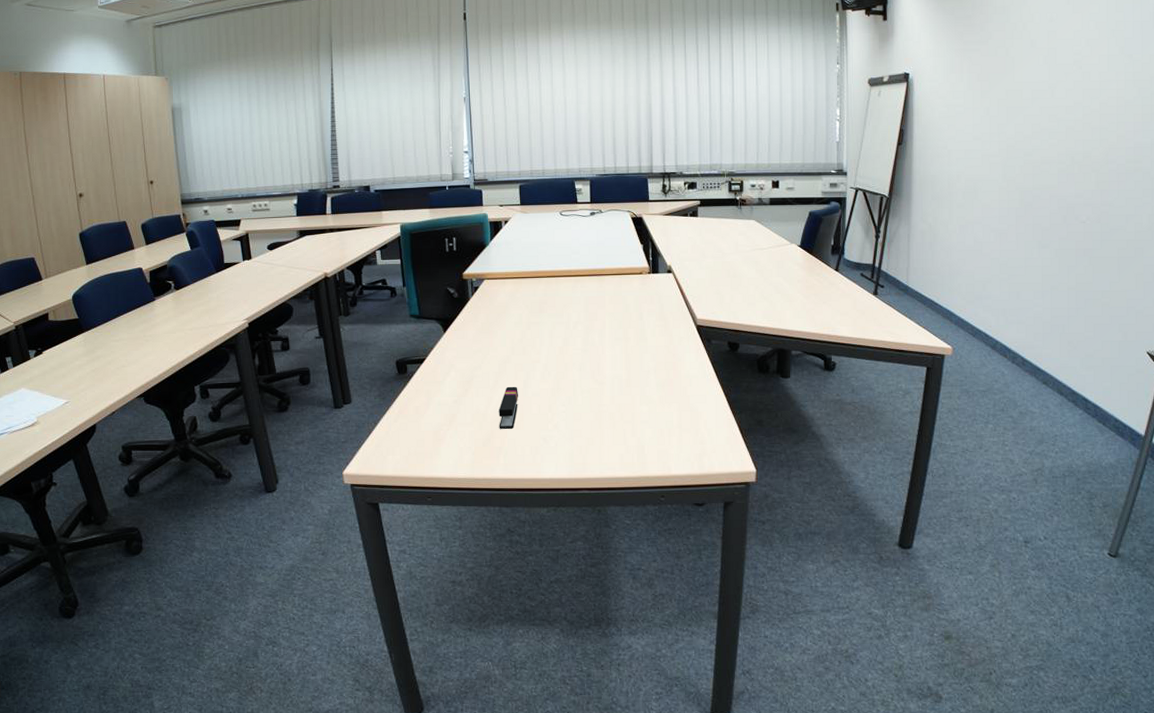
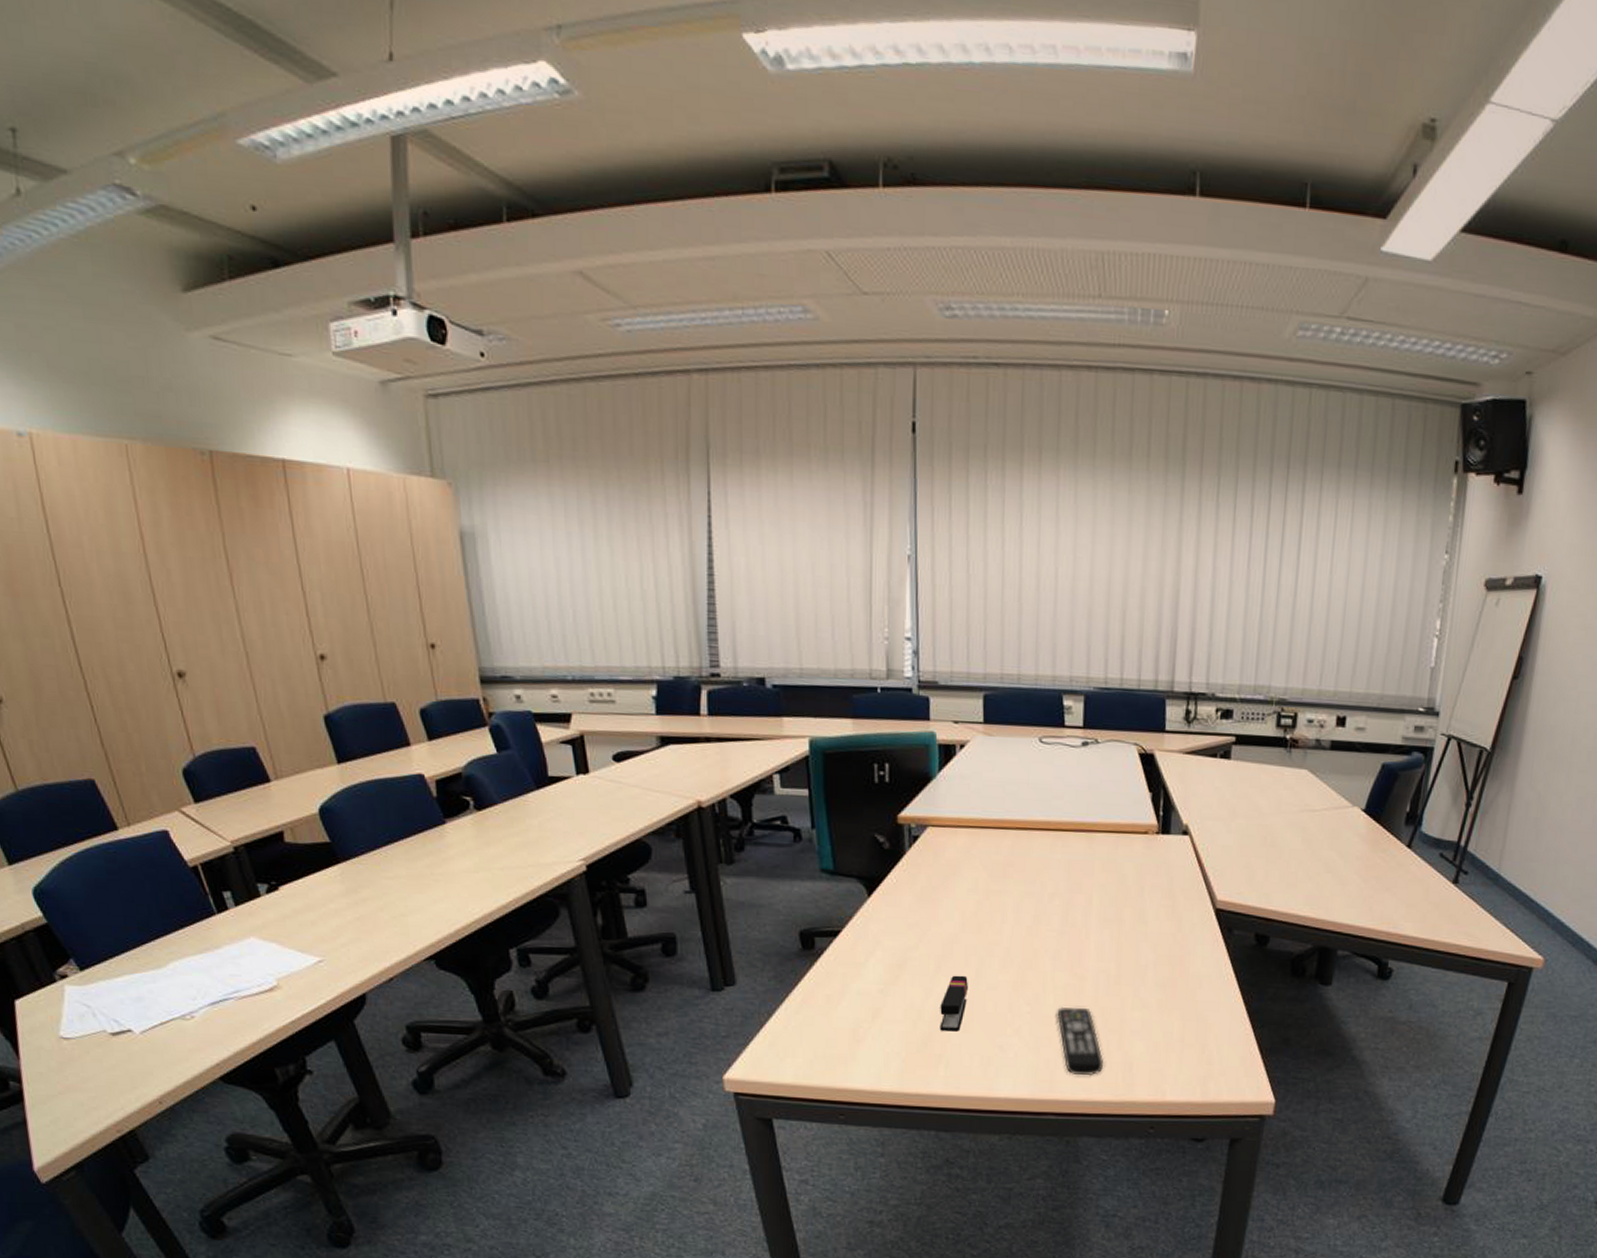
remote control: none [585,405,623,458] -> present [1057,1007,1104,1076]

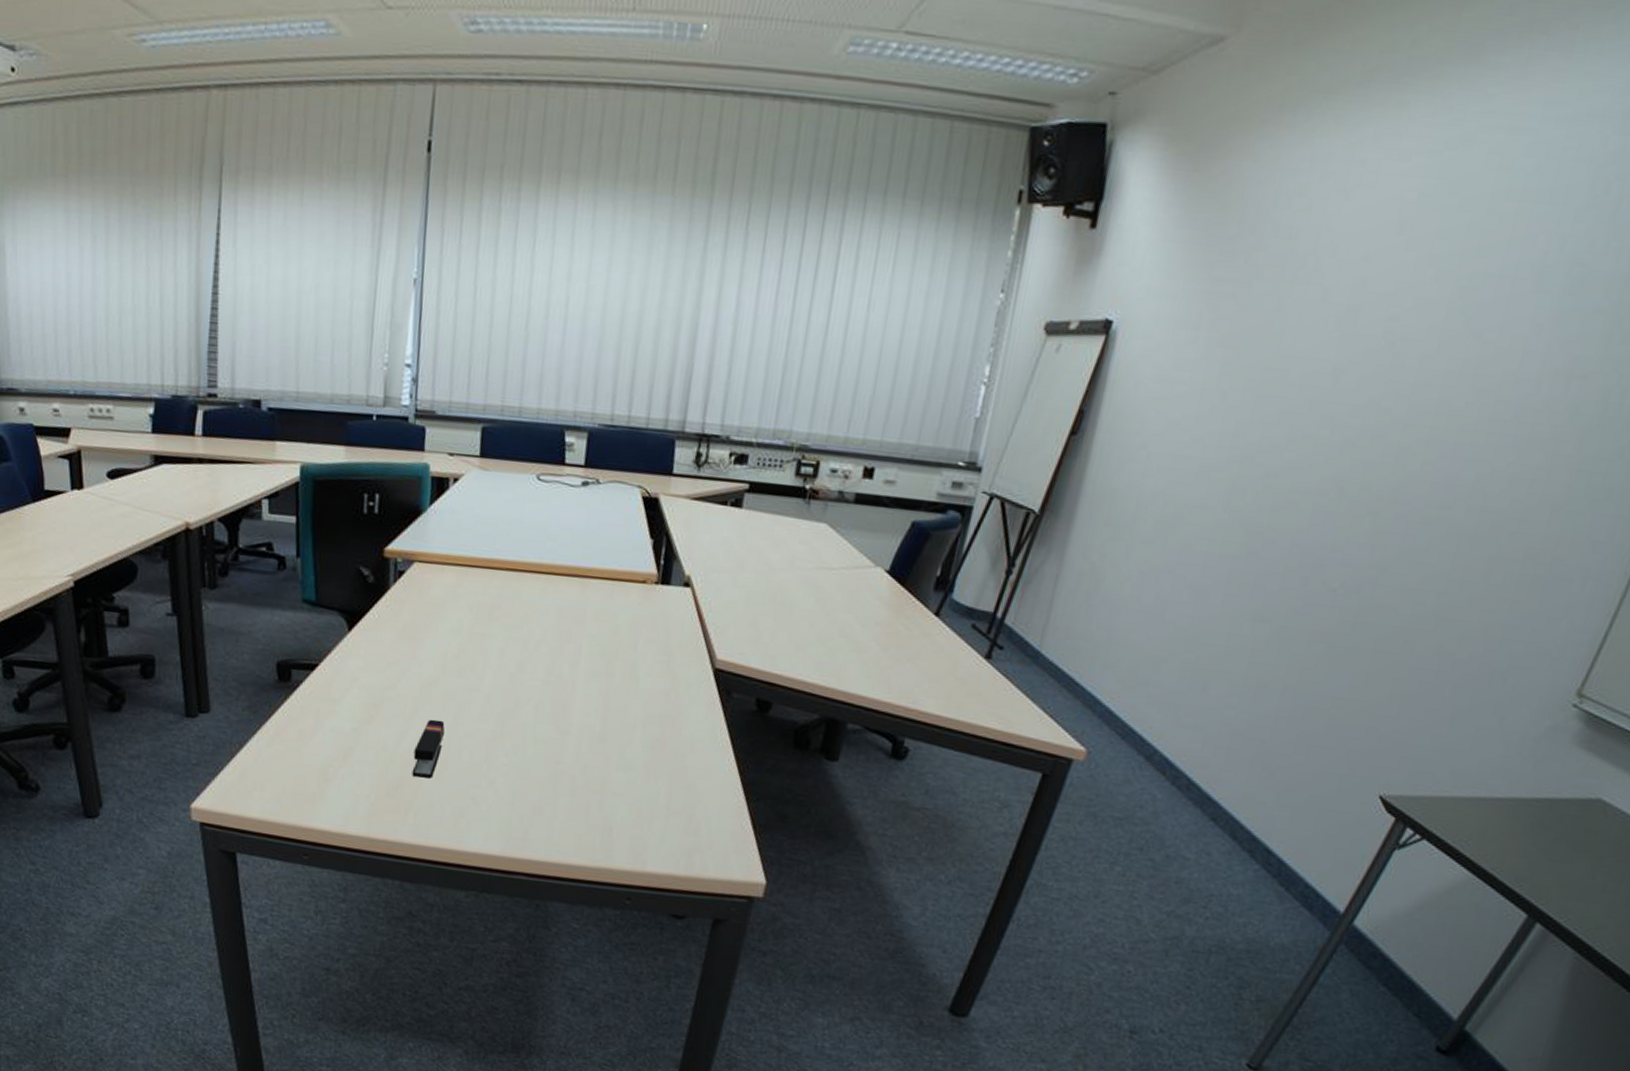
remote control: present [1057,1007,1104,1076] -> none [535,762,582,838]

